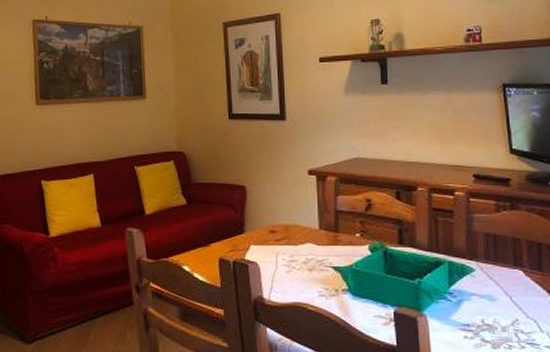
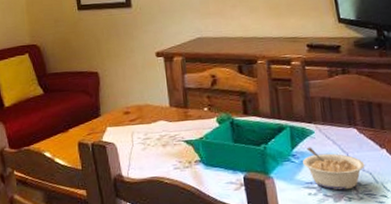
legume: none [460,286,530,337] -> present [303,147,365,191]

